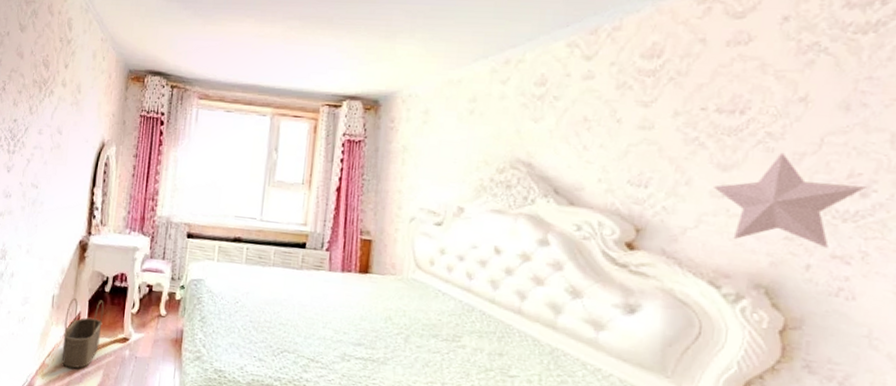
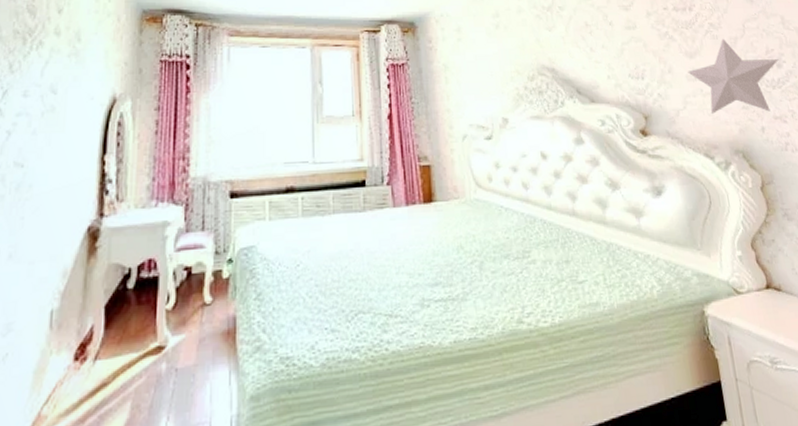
wicker basket: present [62,298,104,369] -> none [68,301,127,412]

